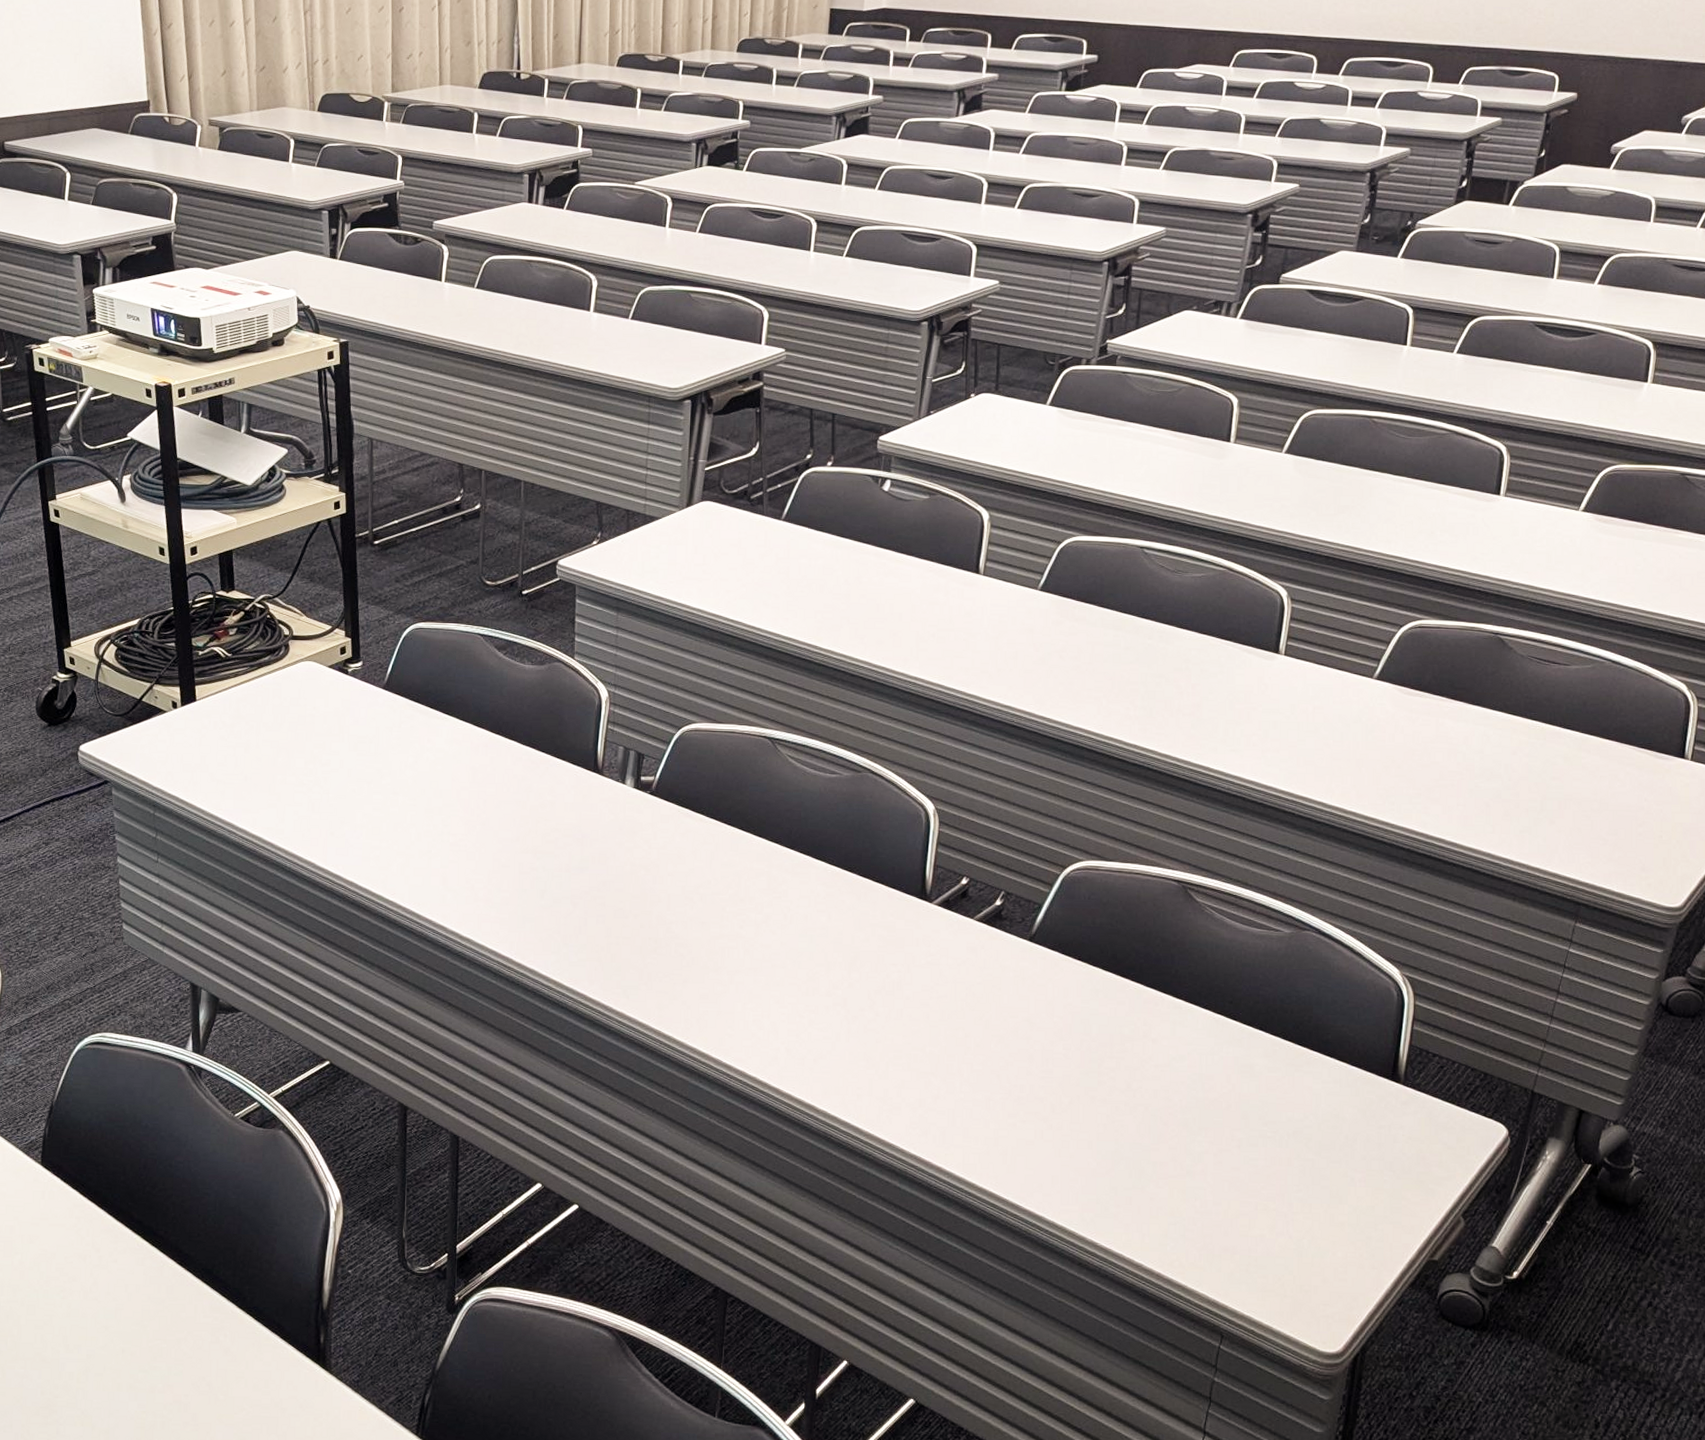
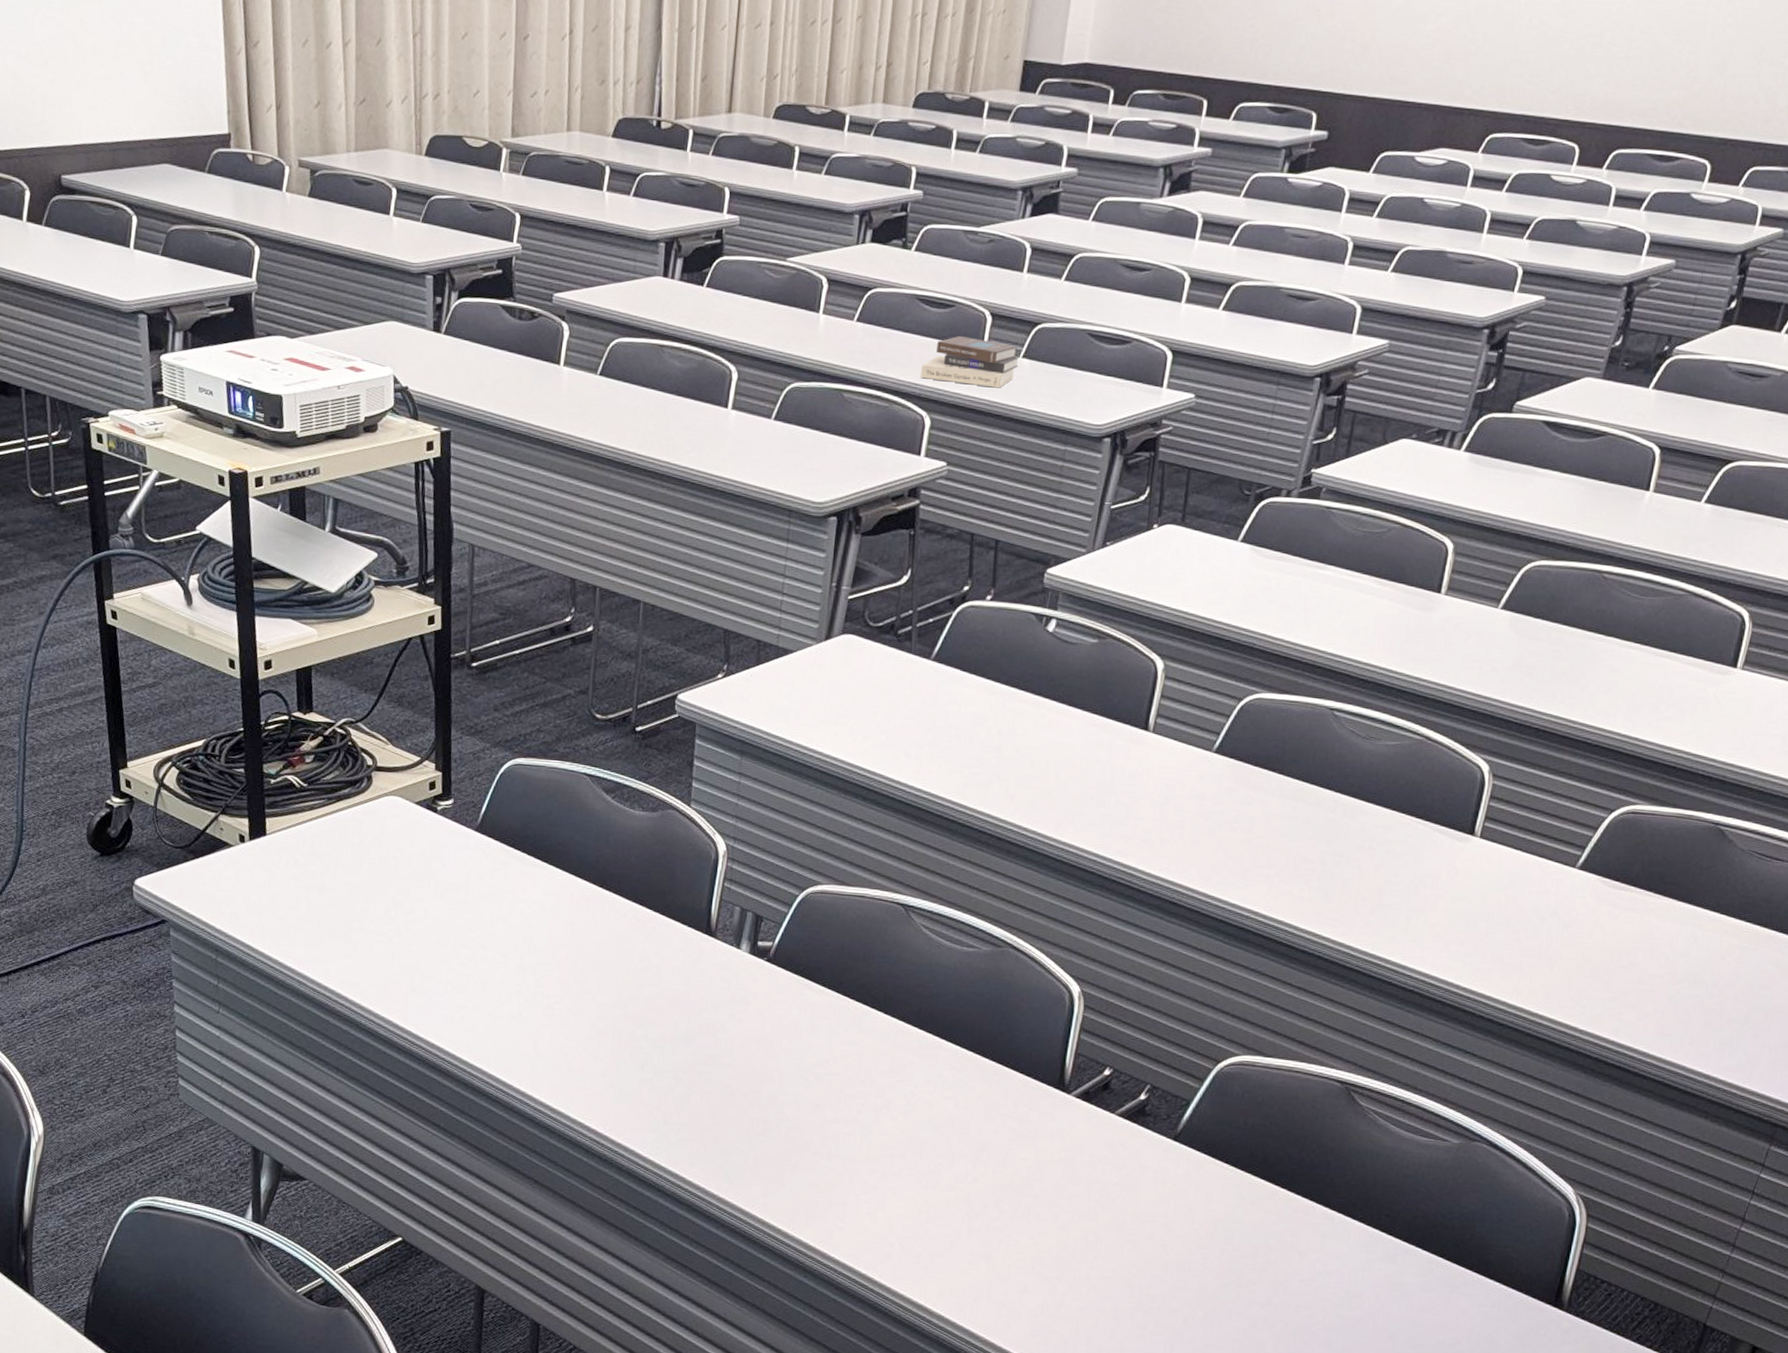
books: none [758,240,843,284] -> present [921,335,1020,388]

